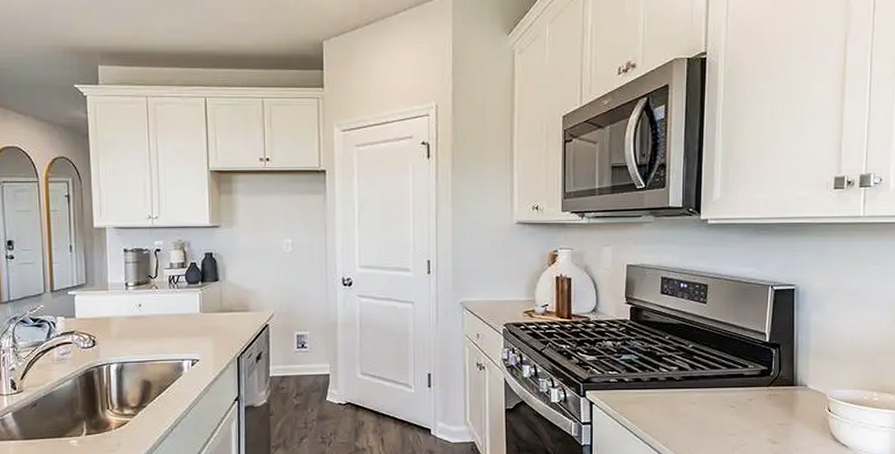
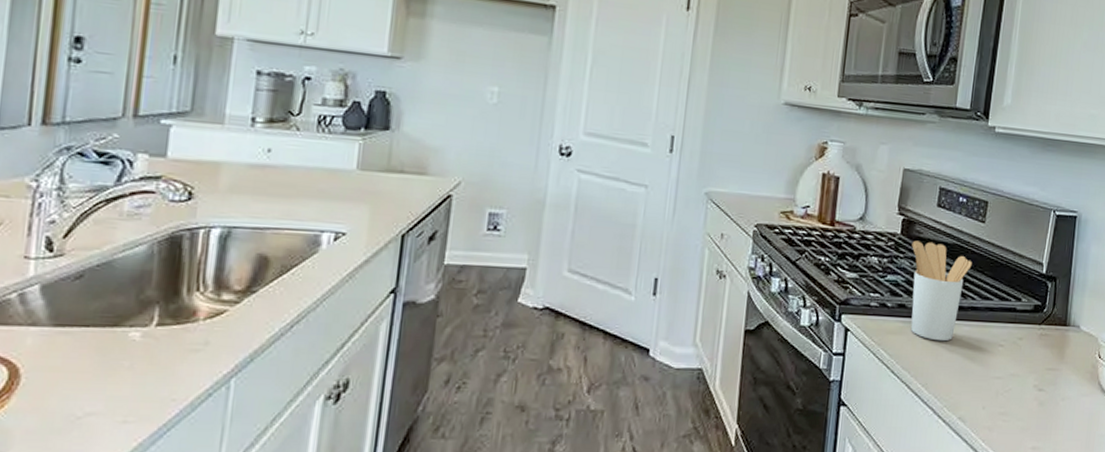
utensil holder: none [641,324,698,407] -> present [910,240,972,342]

